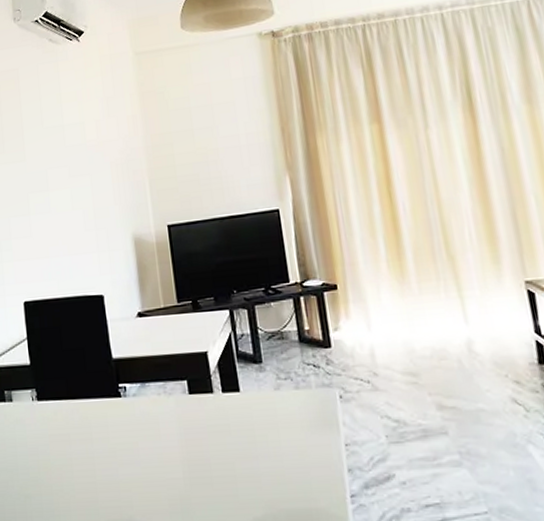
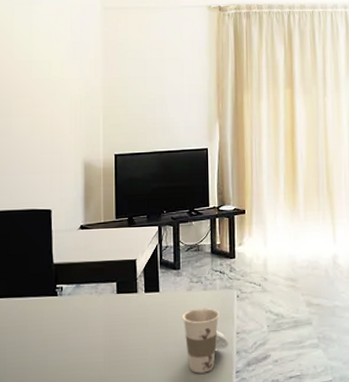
cup: none [271,411,337,497] -> present [181,307,229,374]

